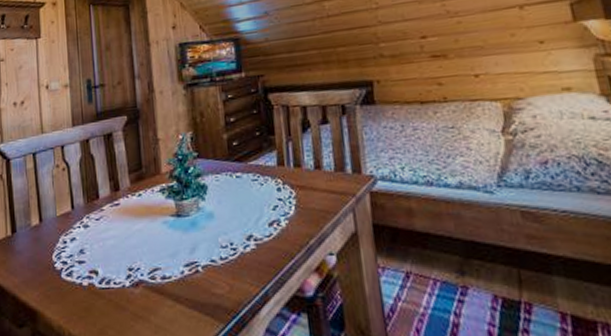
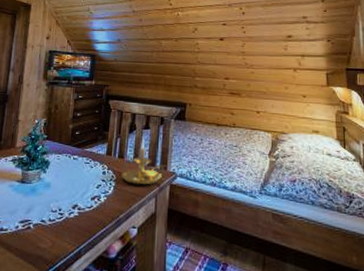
candle holder: none [300,135,363,199] -> present [120,137,168,185]

